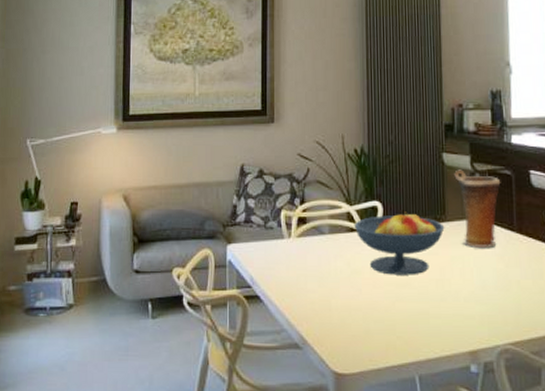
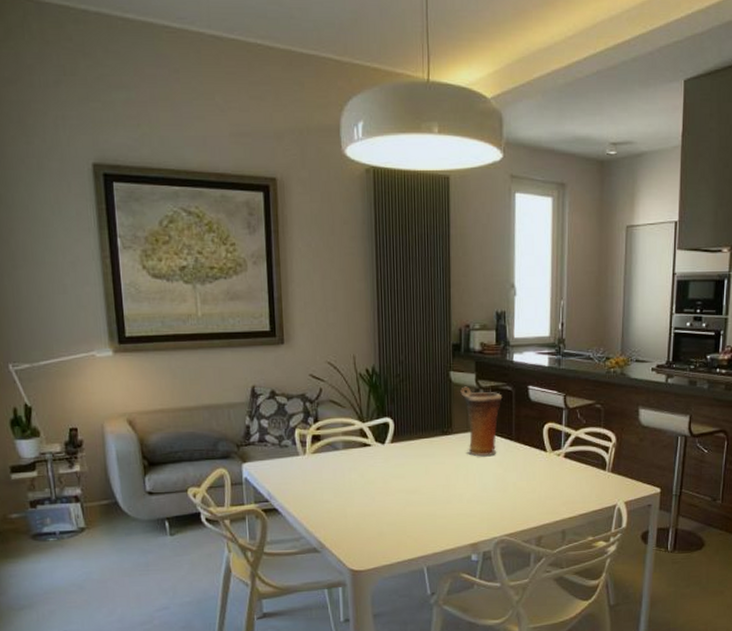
fruit bowl: present [354,211,445,275] -> none [366,426,451,484]

